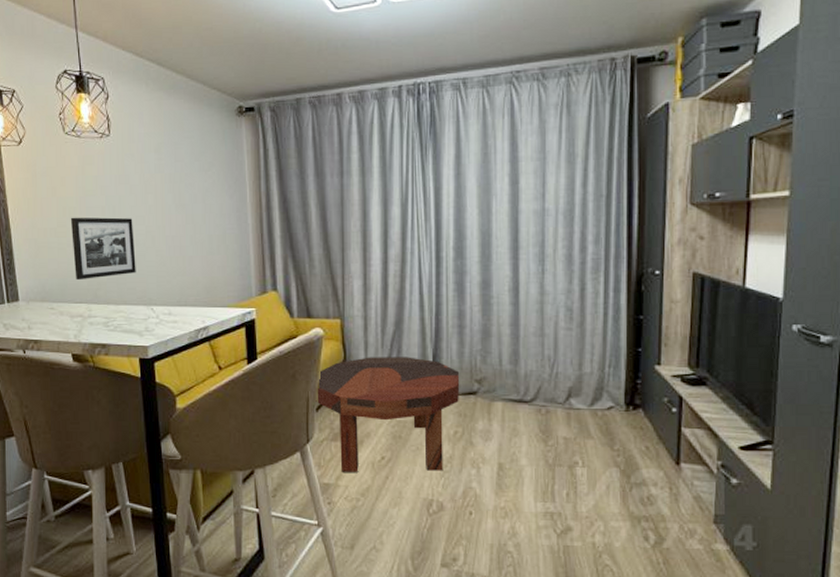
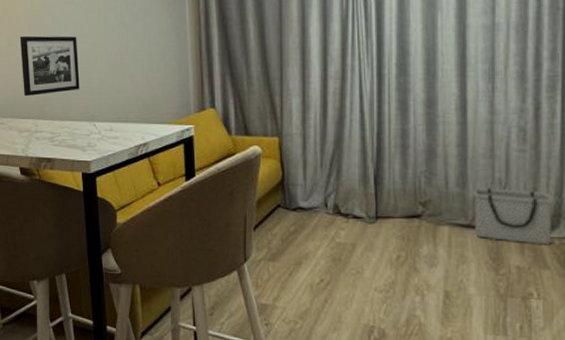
coffee table: present [316,357,460,472] -> none [253,176,403,297]
storage bin: none [523,365,597,417] -> present [472,188,554,245]

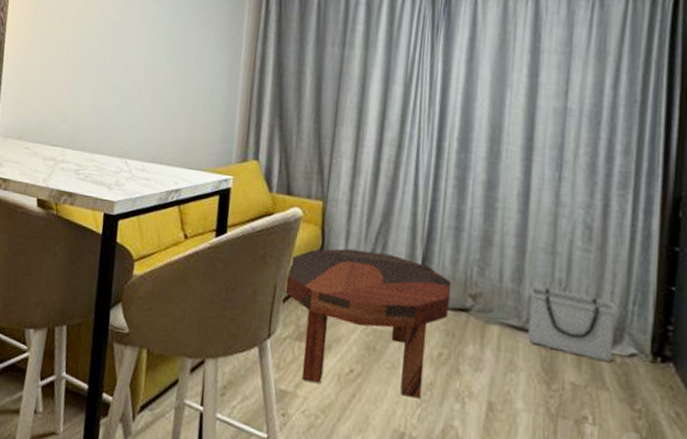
picture frame: present [19,35,80,96] -> none [56,57,123,123]
coffee table: none [253,176,403,297] -> present [283,248,452,399]

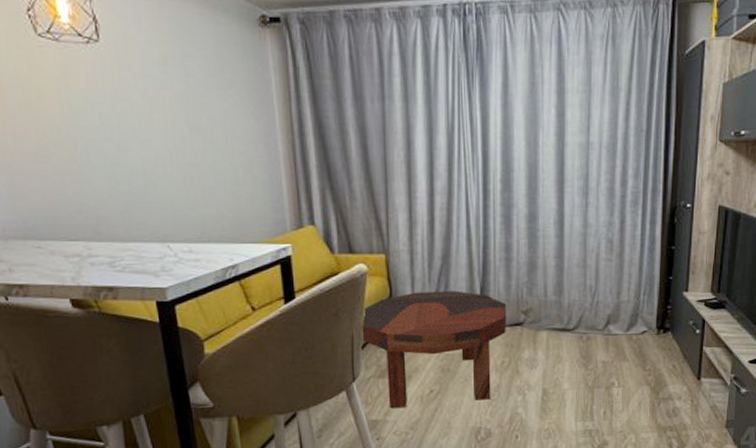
storage bin: present [527,285,618,363] -> none [567,294,633,341]

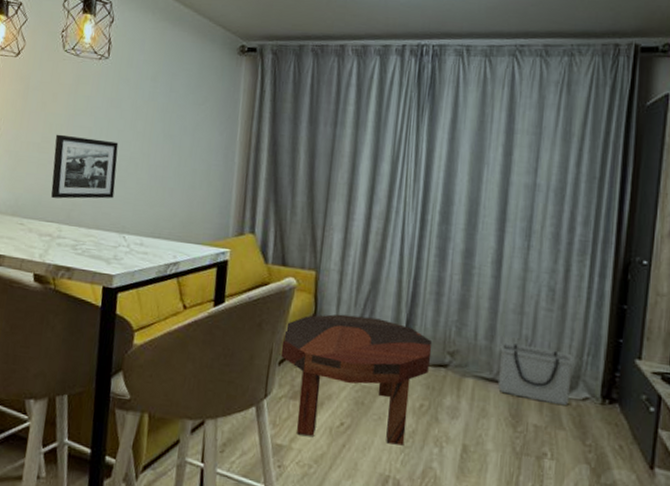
picture frame: none [54,139,146,213] -> present [51,134,119,199]
storage bin: none [567,294,633,341] -> present [497,342,575,406]

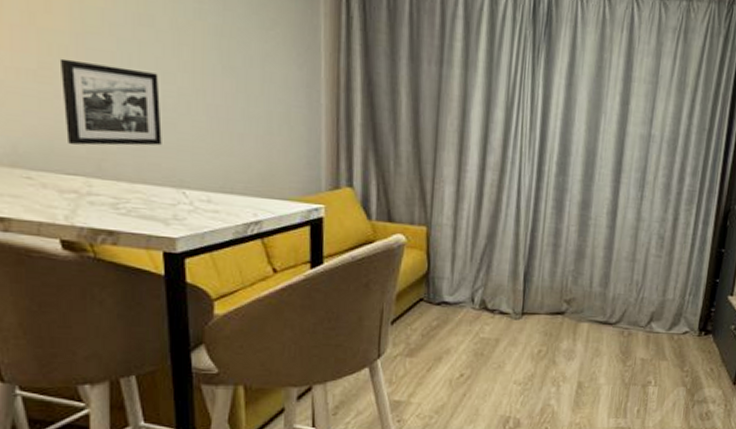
coffee table: present [279,314,433,446] -> none [391,269,550,389]
storage bin: present [497,342,575,406] -> none [610,288,678,340]

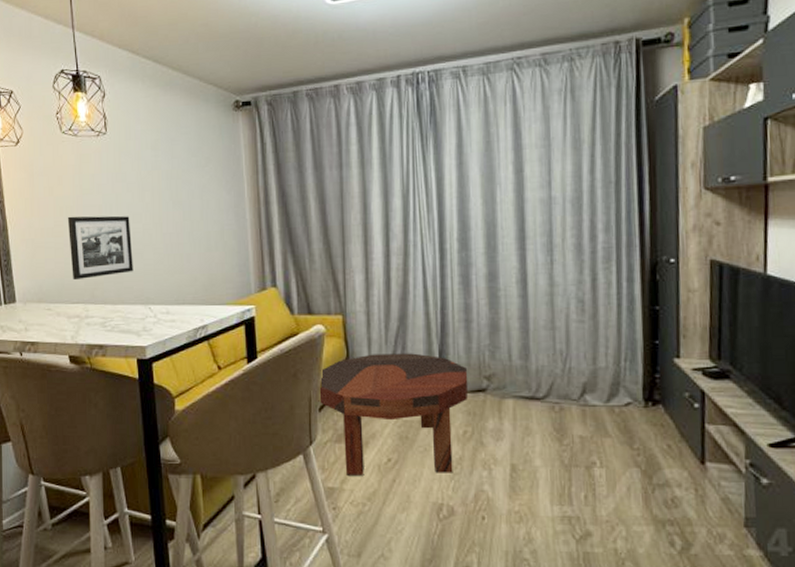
coffee table: none [391,269,550,389] -> present [318,353,469,475]

